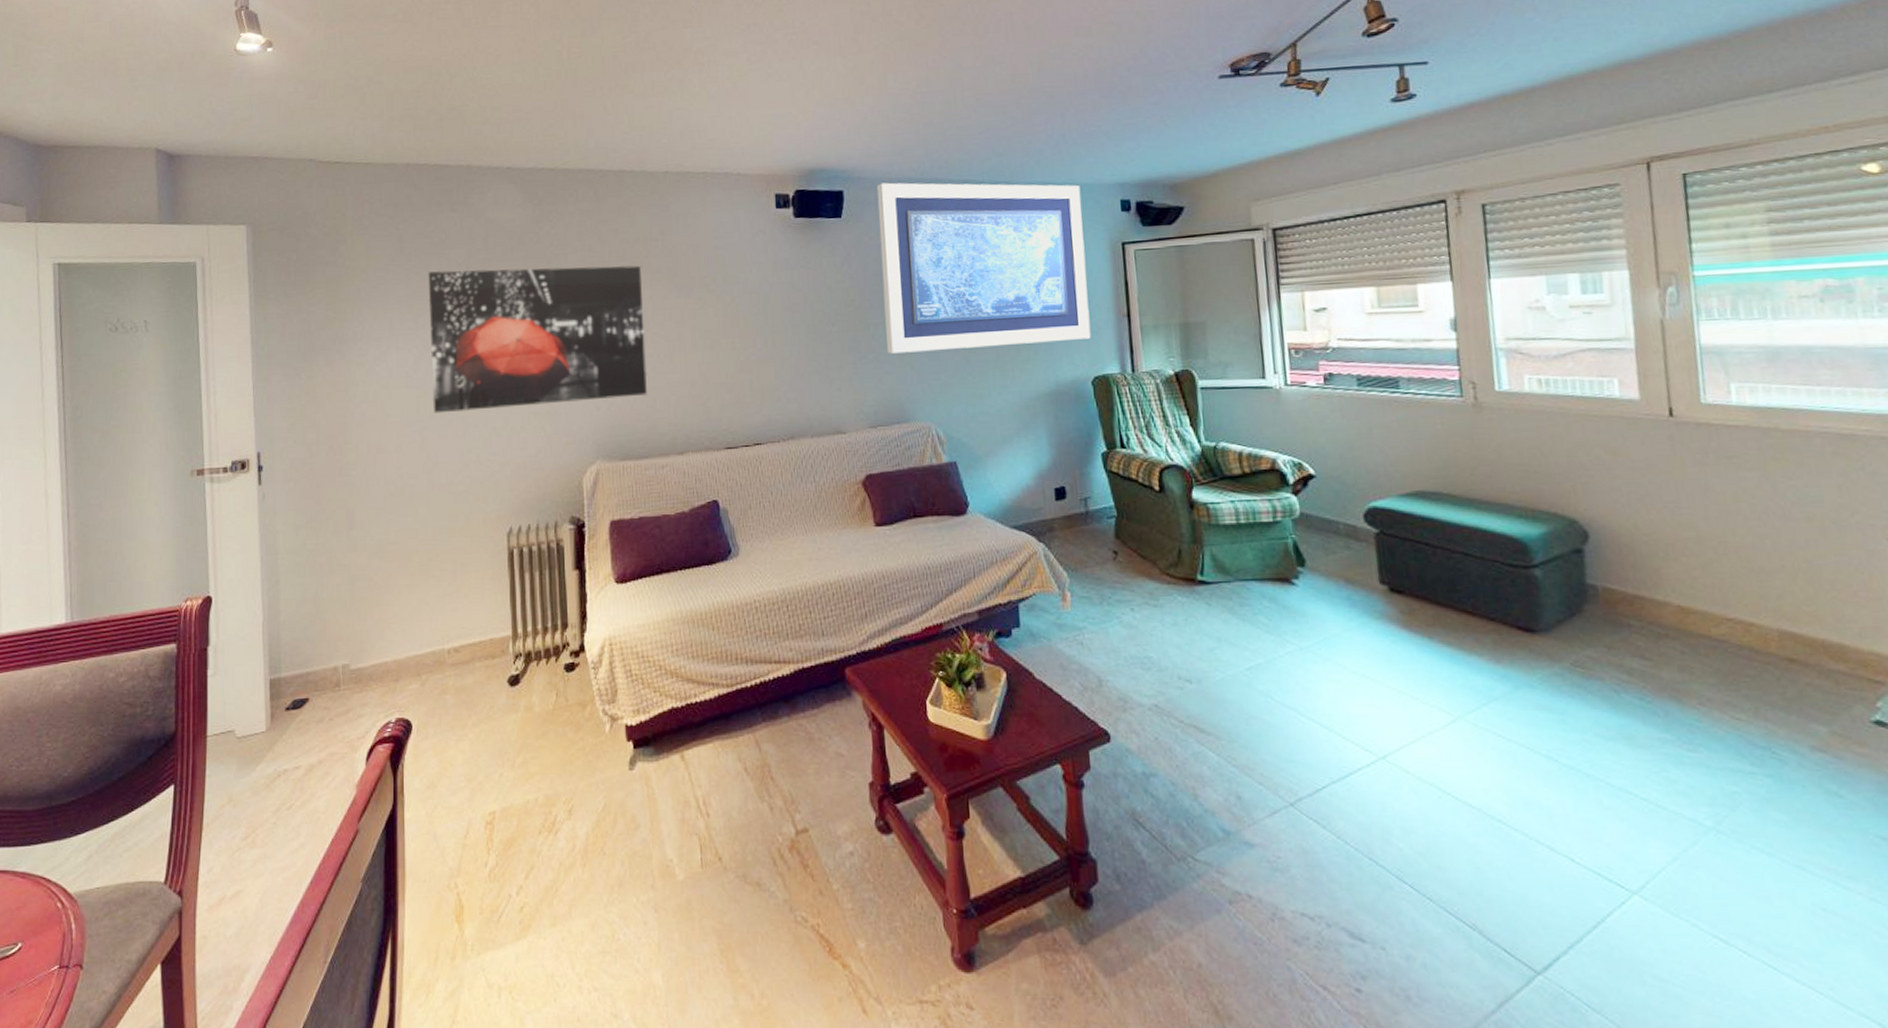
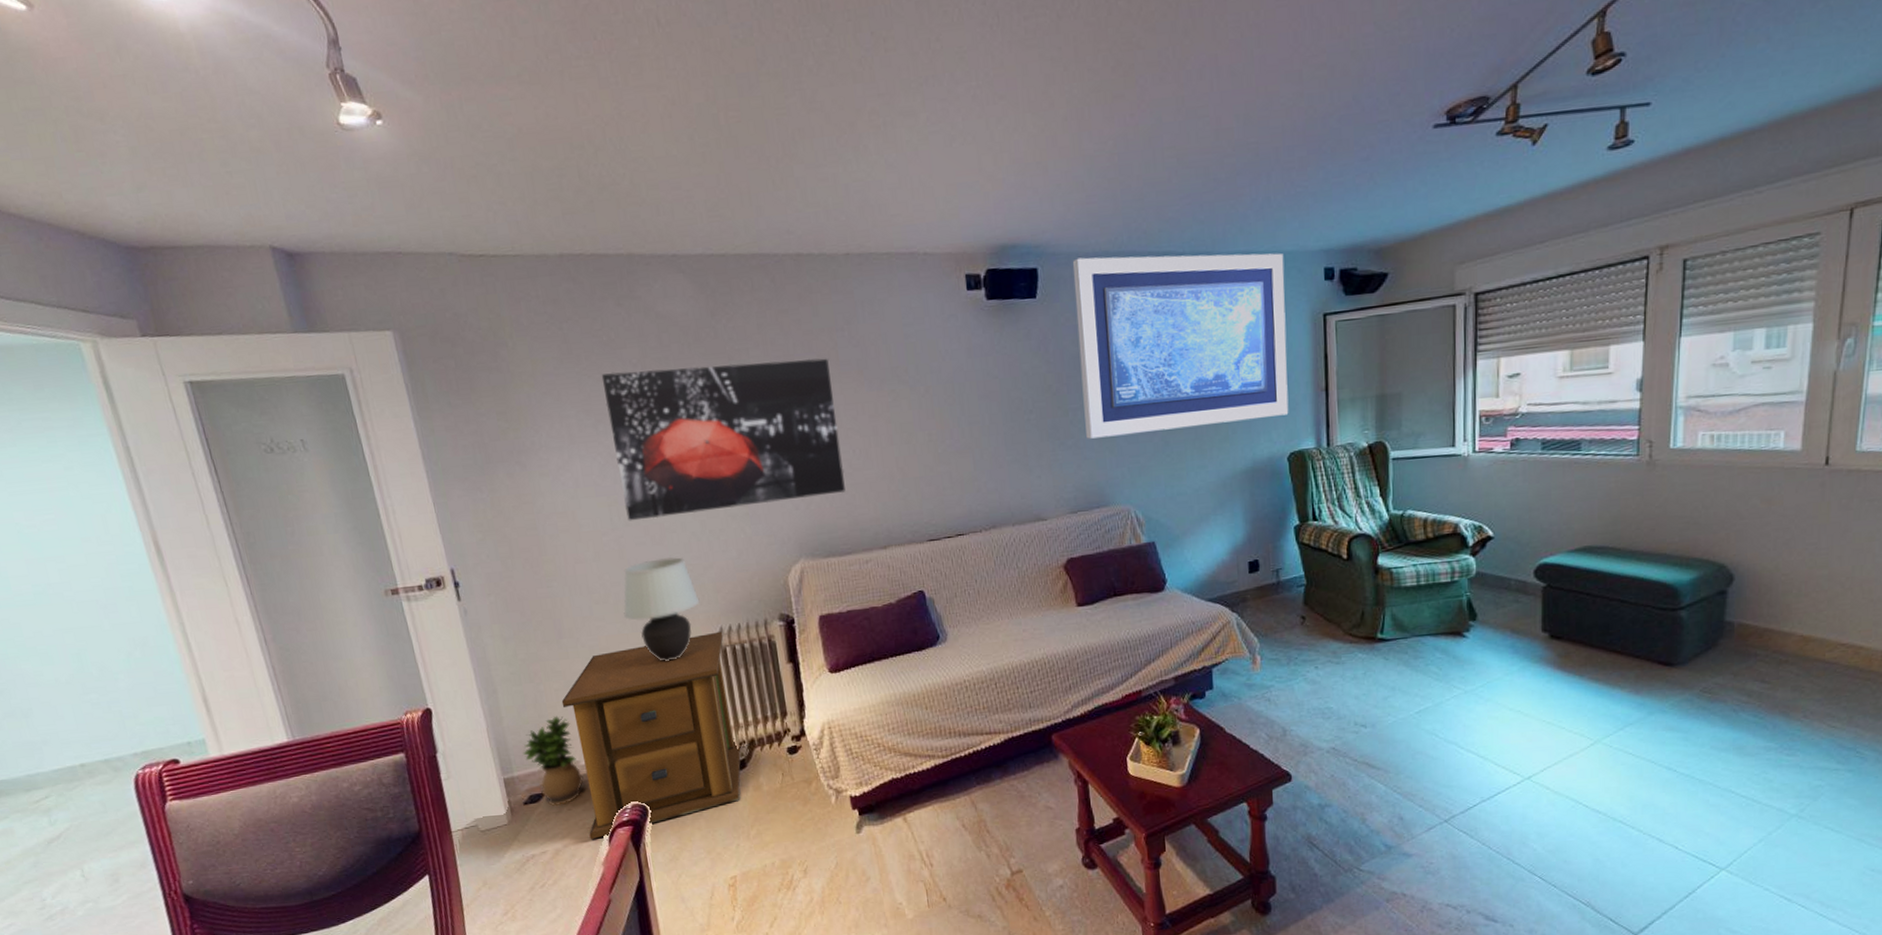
potted plant: none [294,612,351,715] -> present [523,715,584,807]
side table: none [341,532,516,756] -> present [561,631,741,839]
table lamp: none [415,452,493,560] -> present [623,557,700,661]

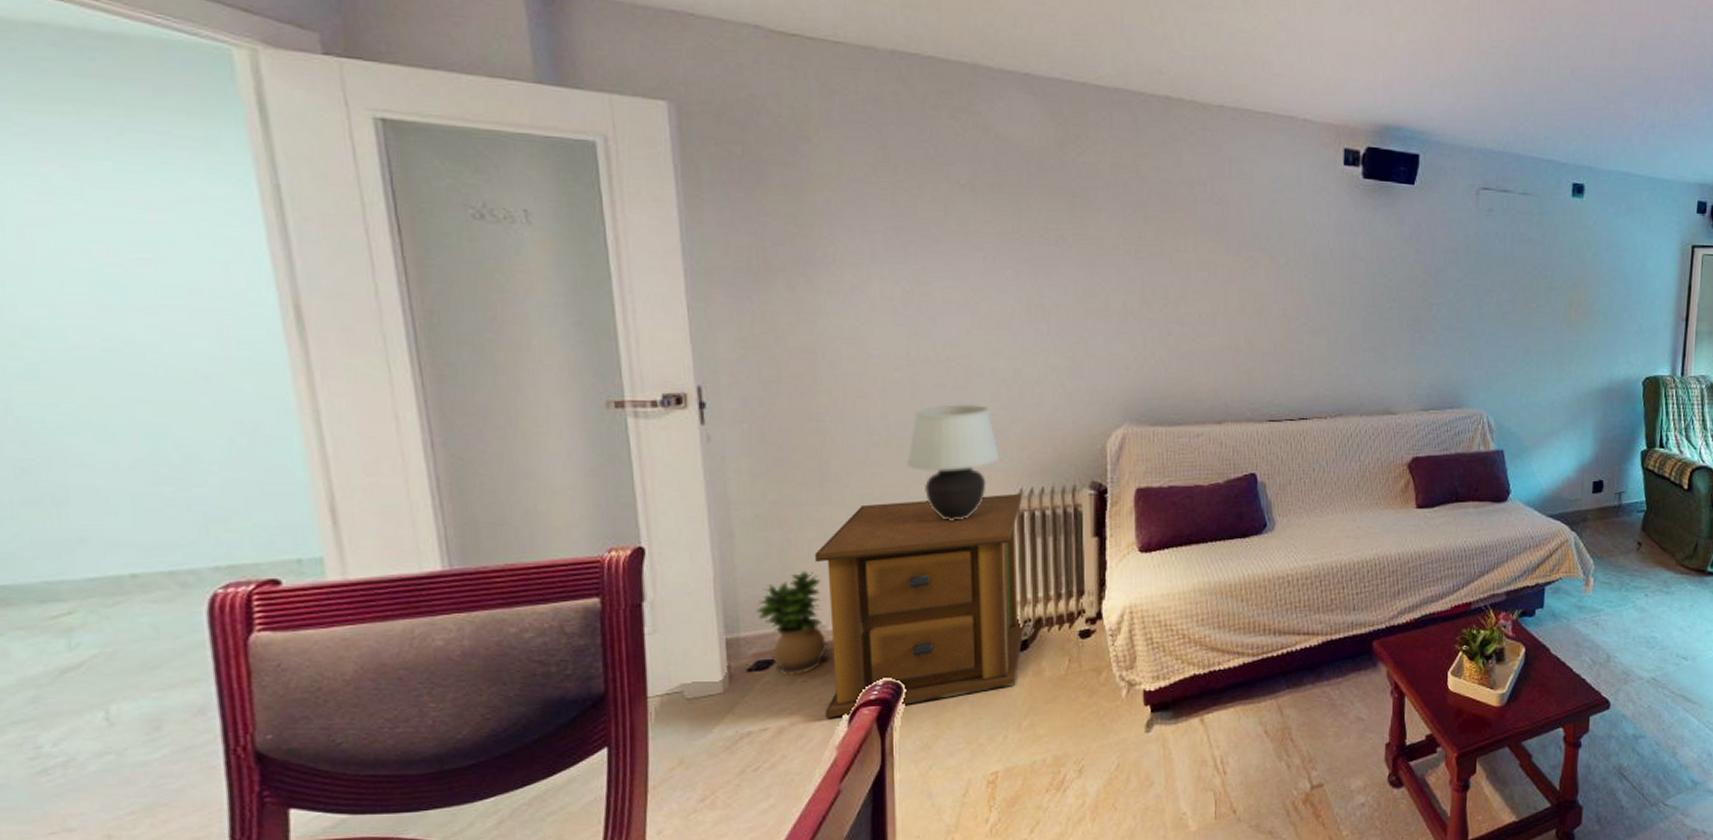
wall art: present [601,358,846,521] -> none [920,189,1186,359]
wall art: present [1072,253,1289,439] -> none [1448,151,1662,340]

